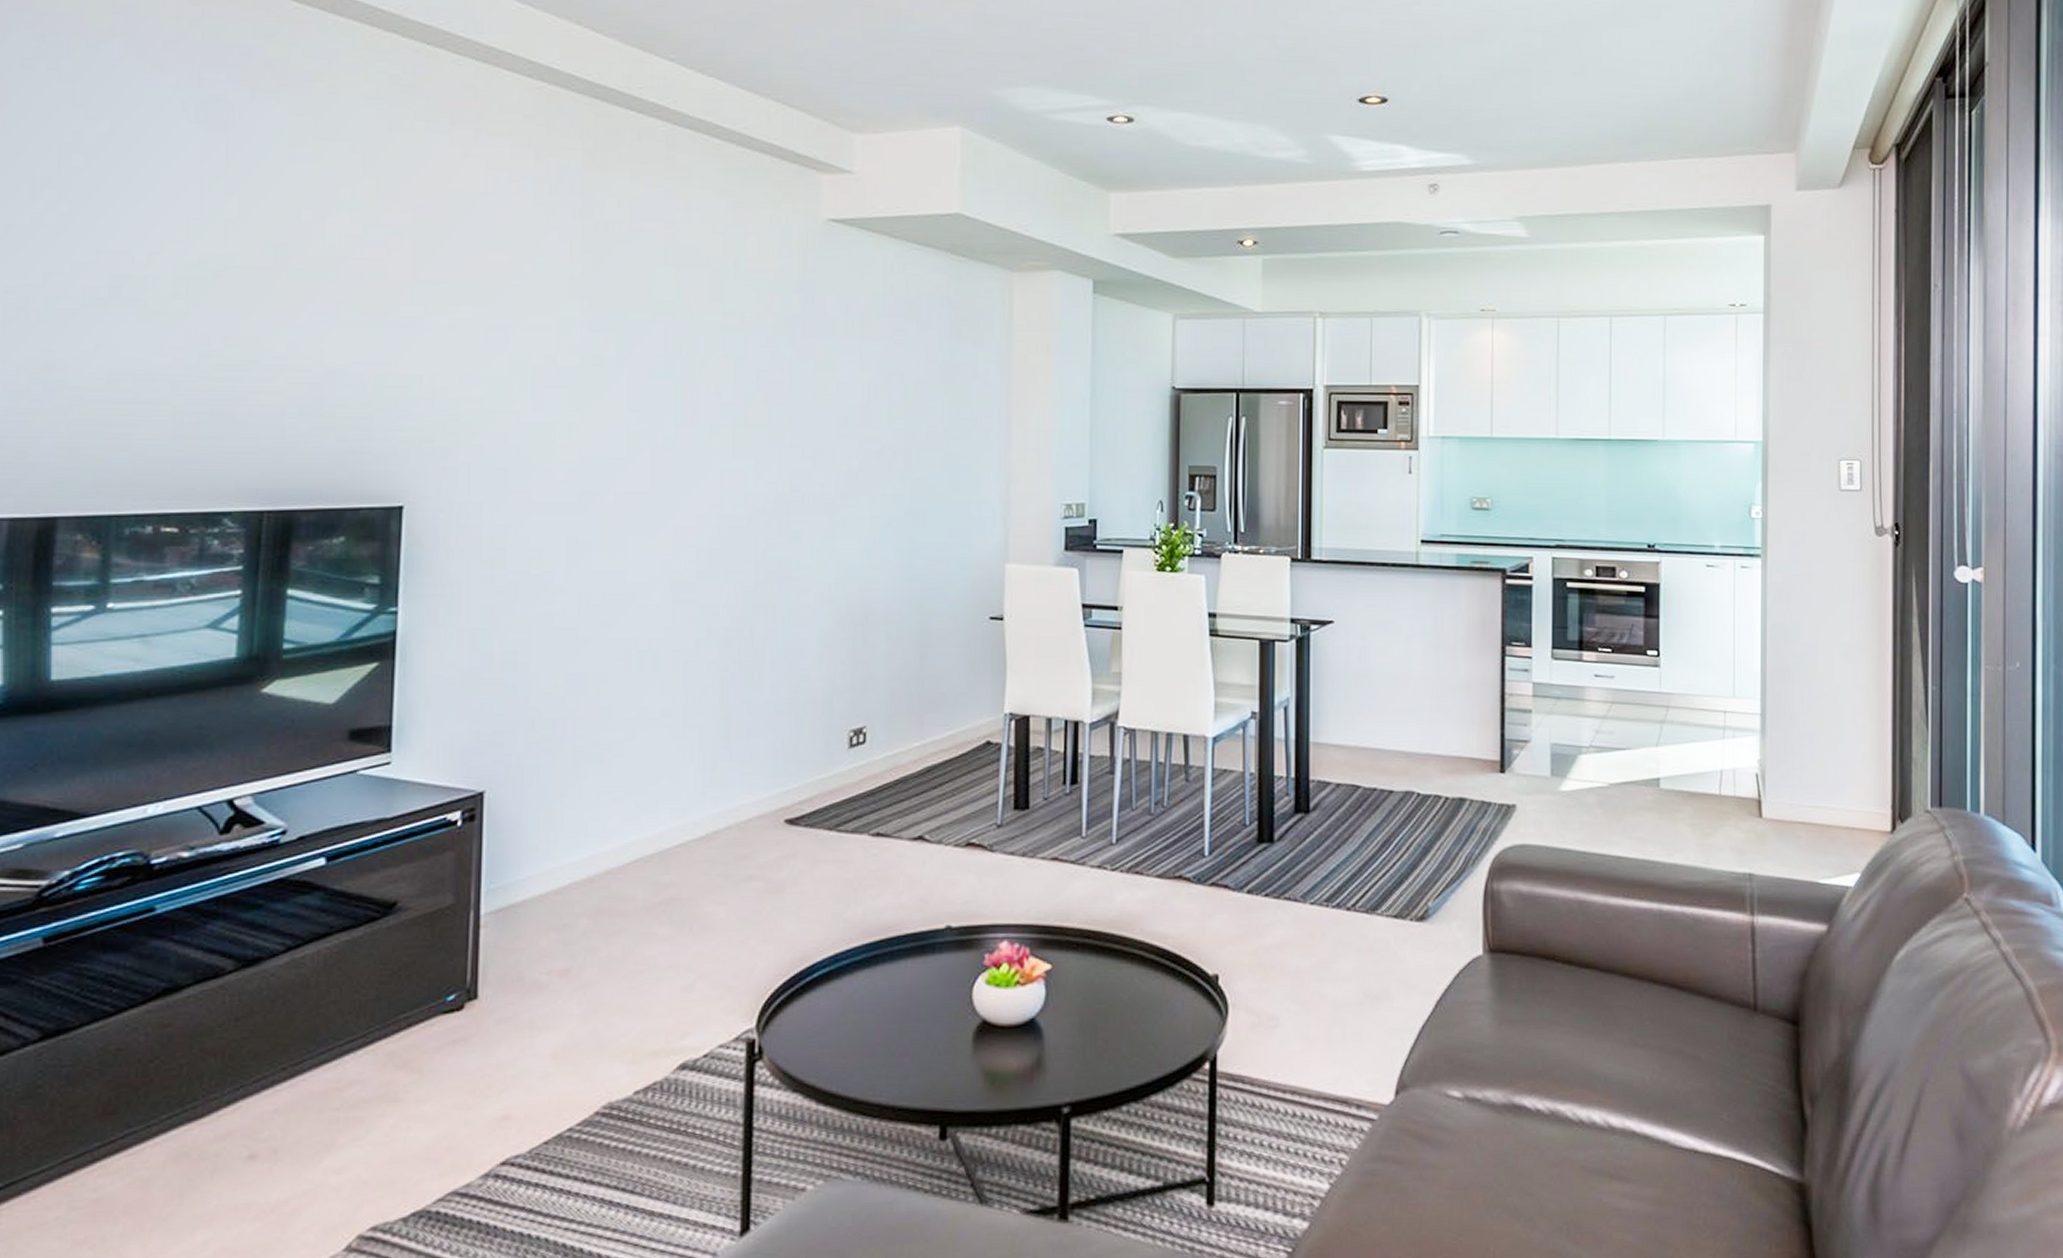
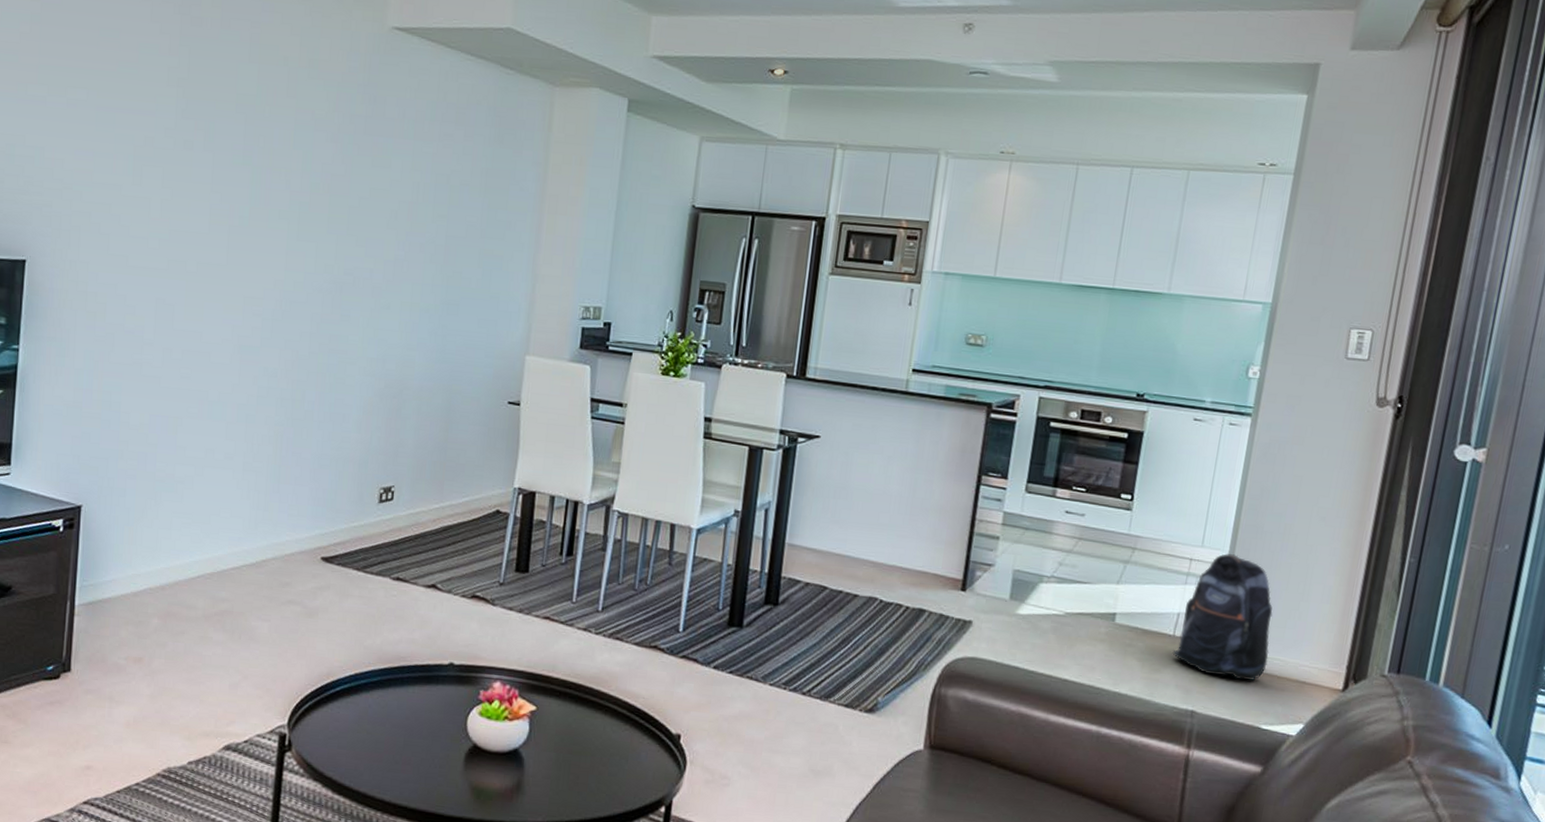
backpack: none [1721,700,1815,834] -> present [1172,553,1273,680]

